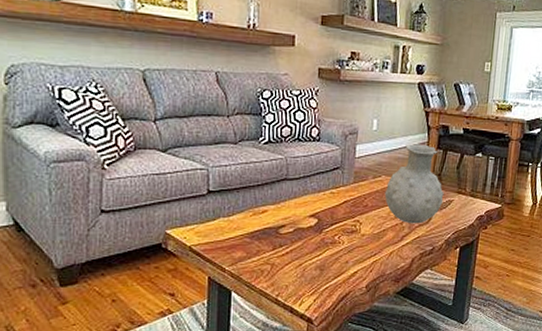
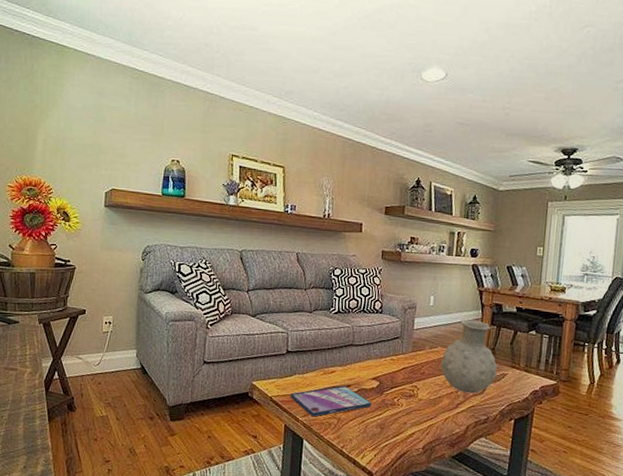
video game case: none [213,226,310,265] -> present [290,385,372,417]

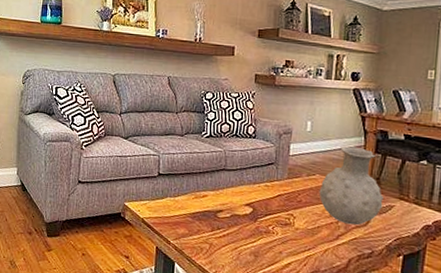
video game case: present [290,385,372,417] -> none [161,210,245,241]

